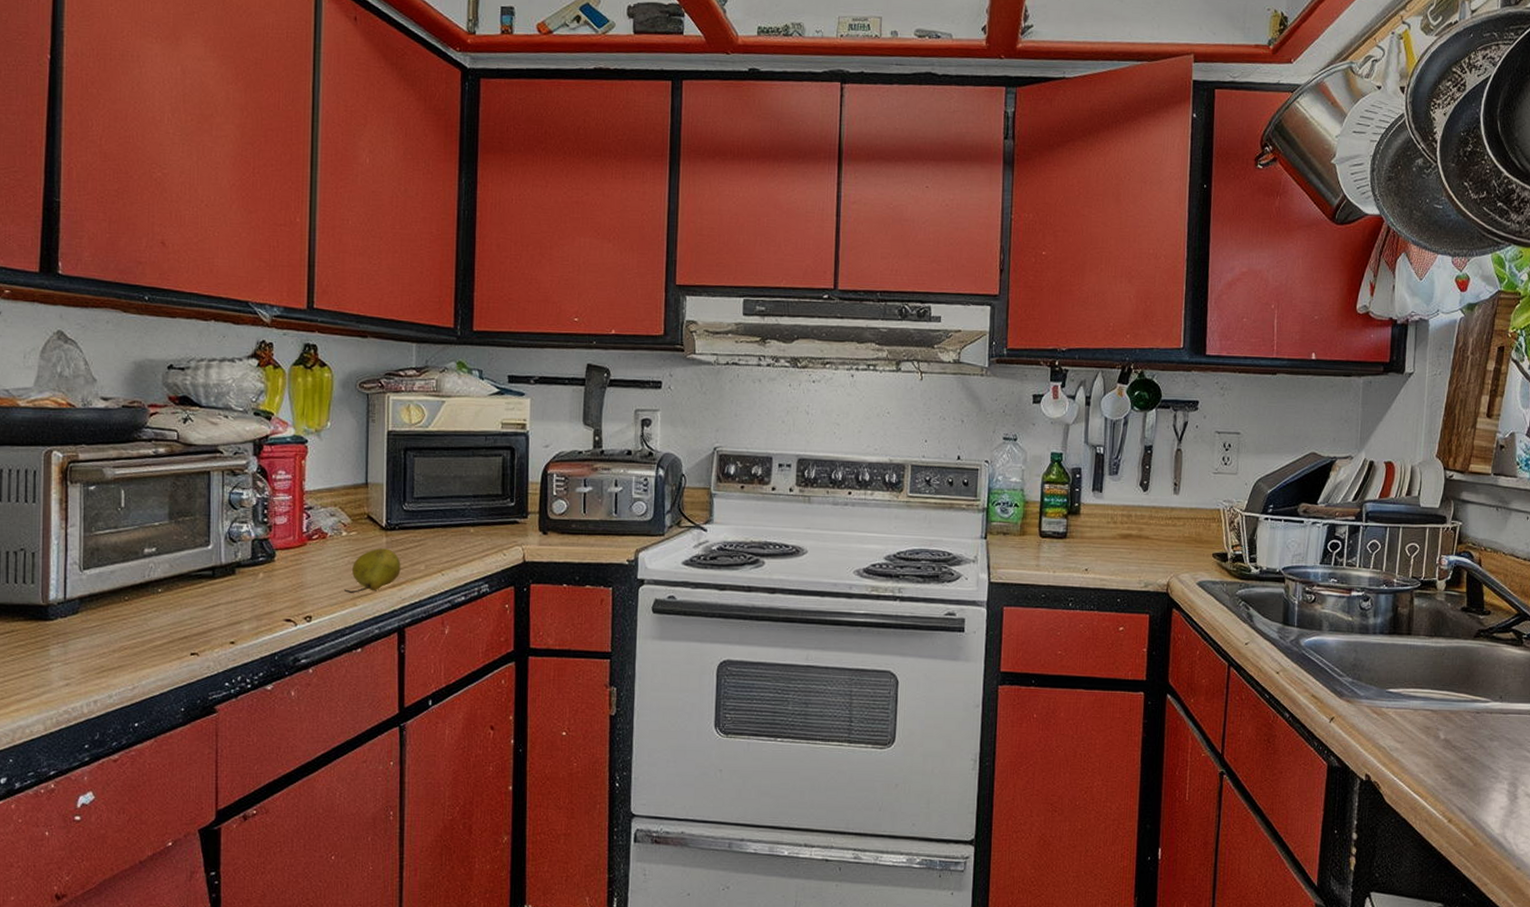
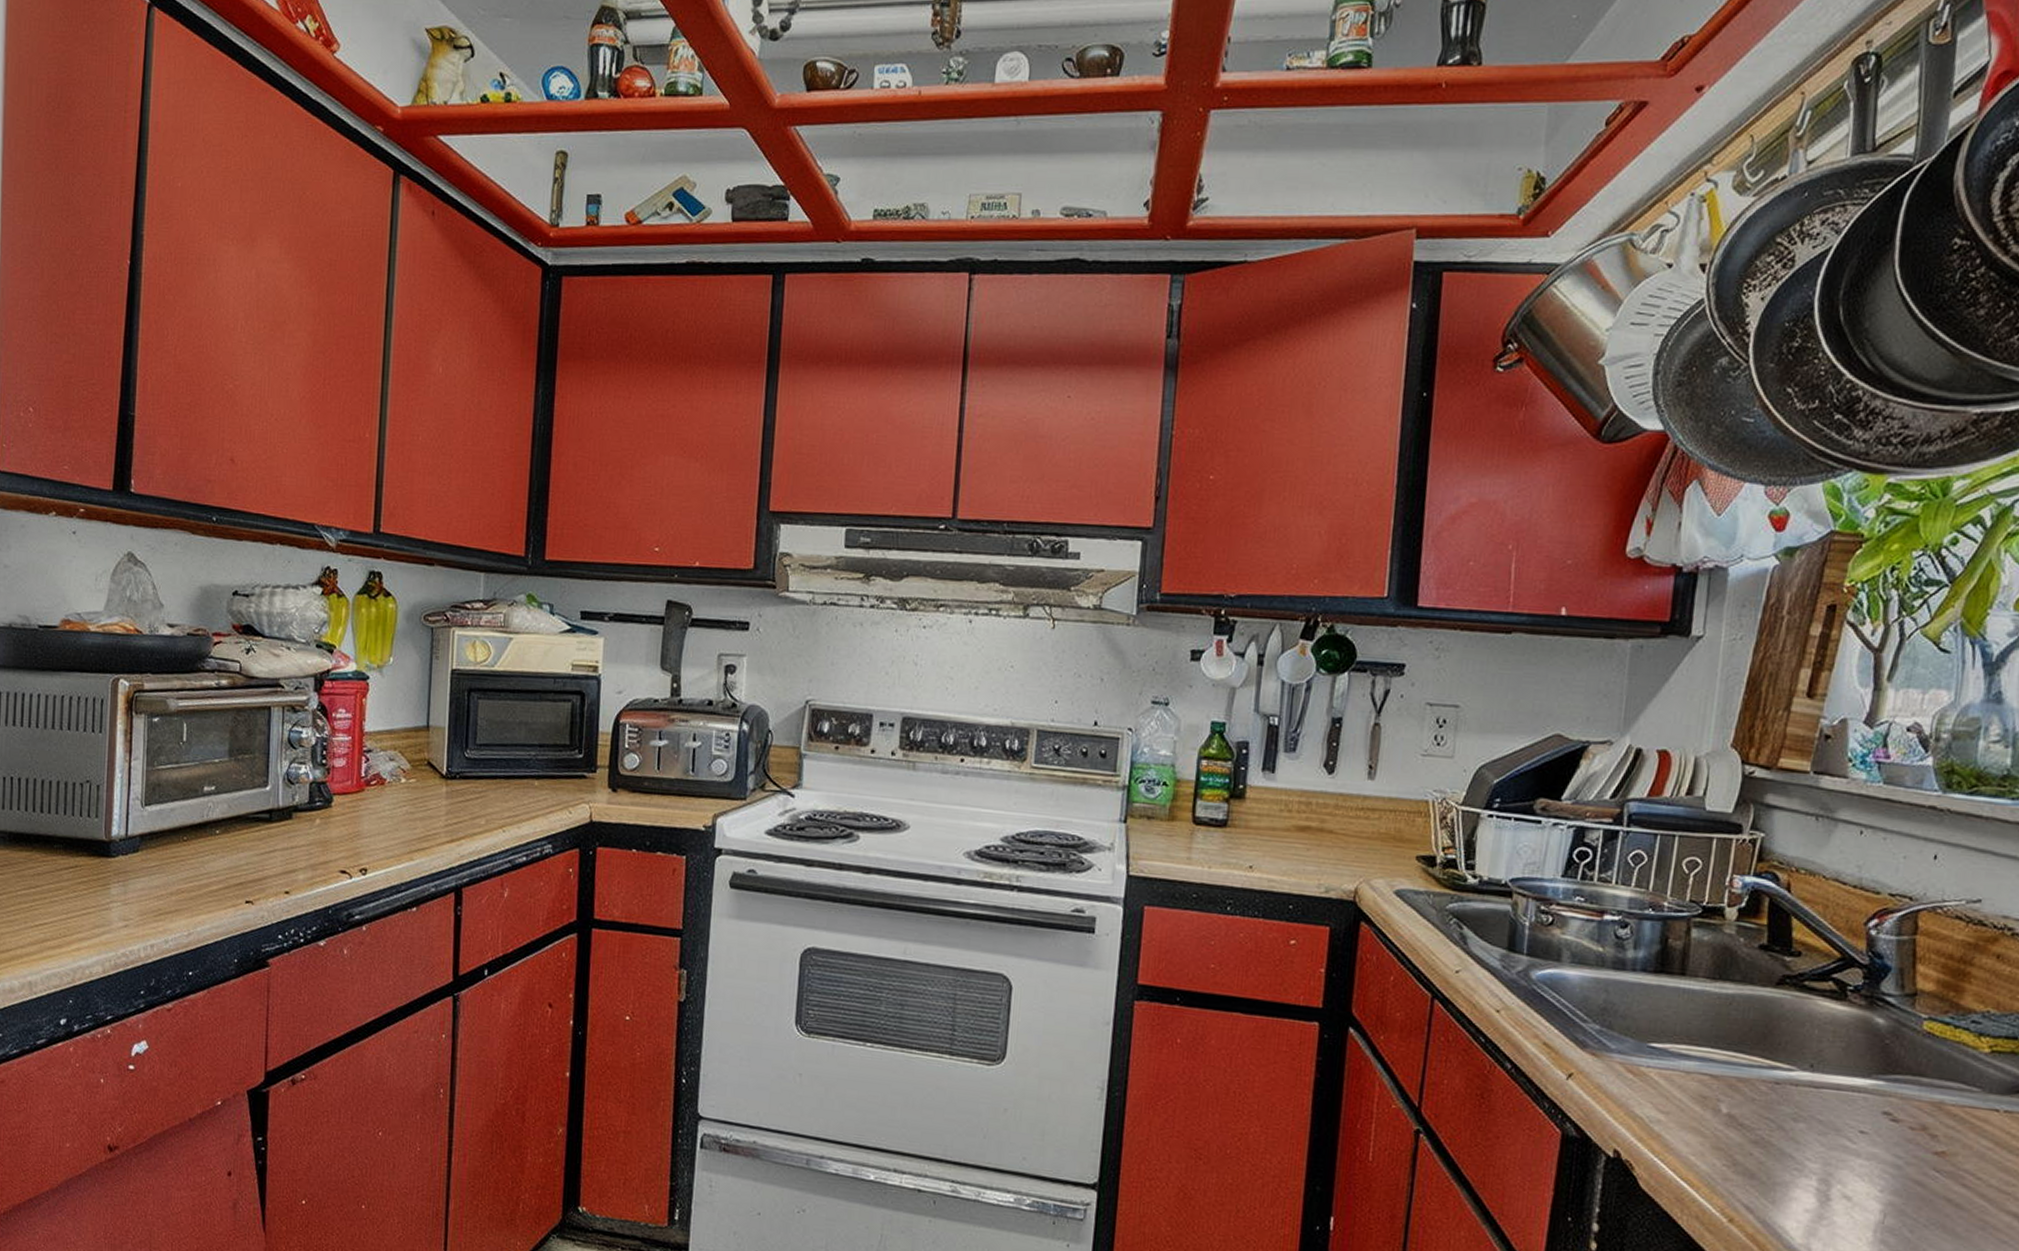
fruit: present [344,548,401,593] -> none [401,798,461,846]

